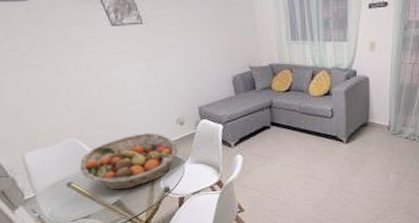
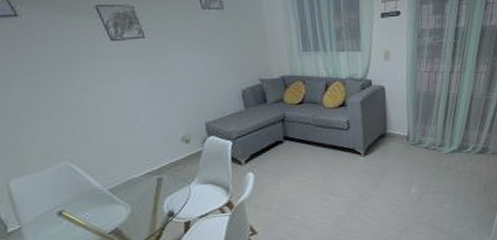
fruit basket: present [79,133,178,190] -> none [72,152,184,217]

